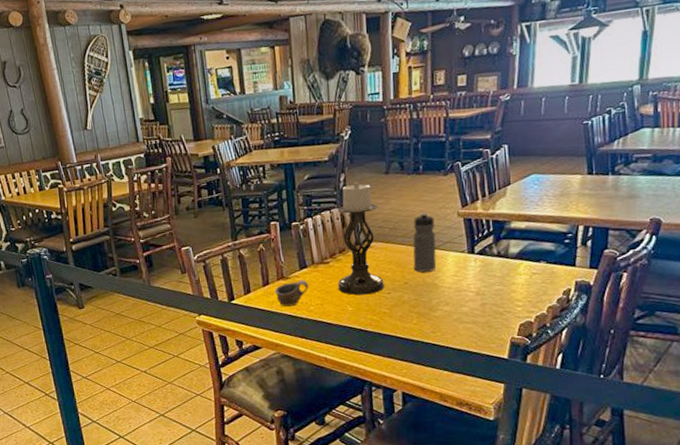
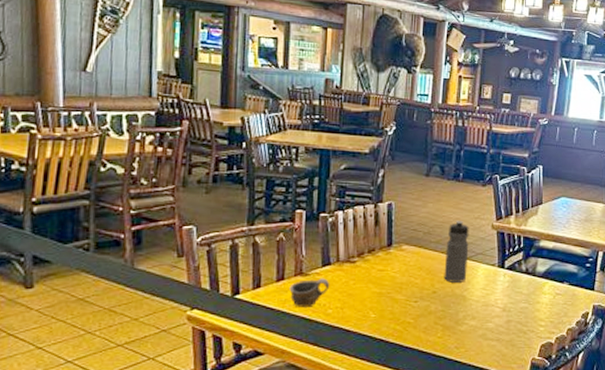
candle holder: present [337,181,384,296] -> none [362,179,414,301]

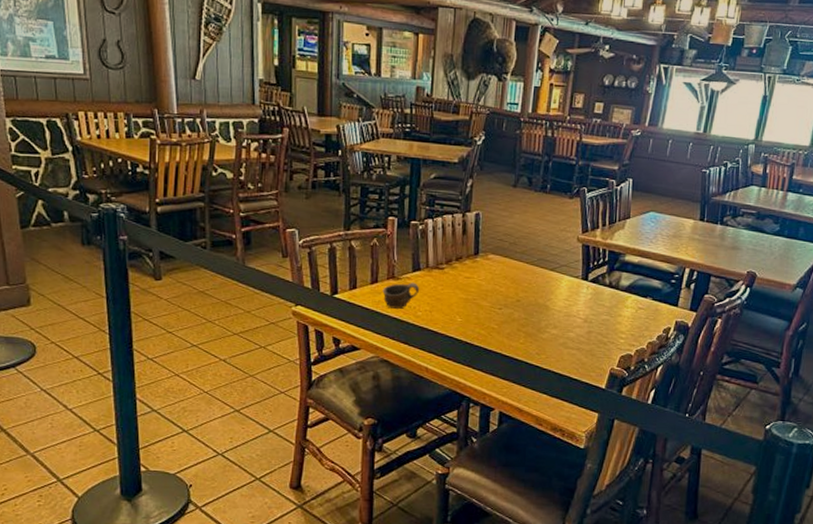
water bottle: present [444,221,469,283] -> none [528,232,555,293]

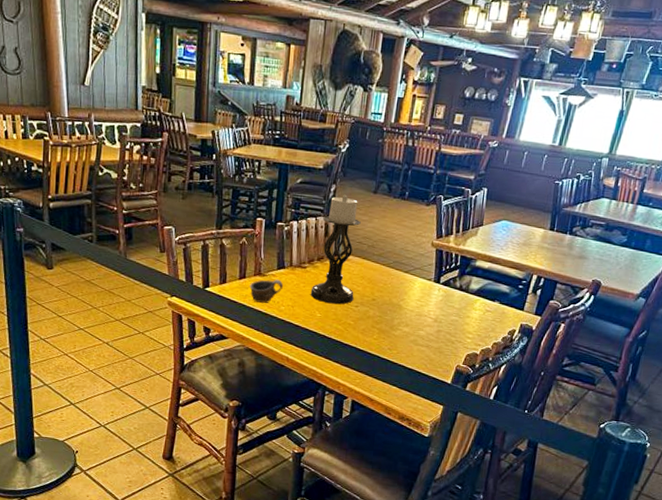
candle holder: none [449,189,501,307] -> present [310,194,361,305]

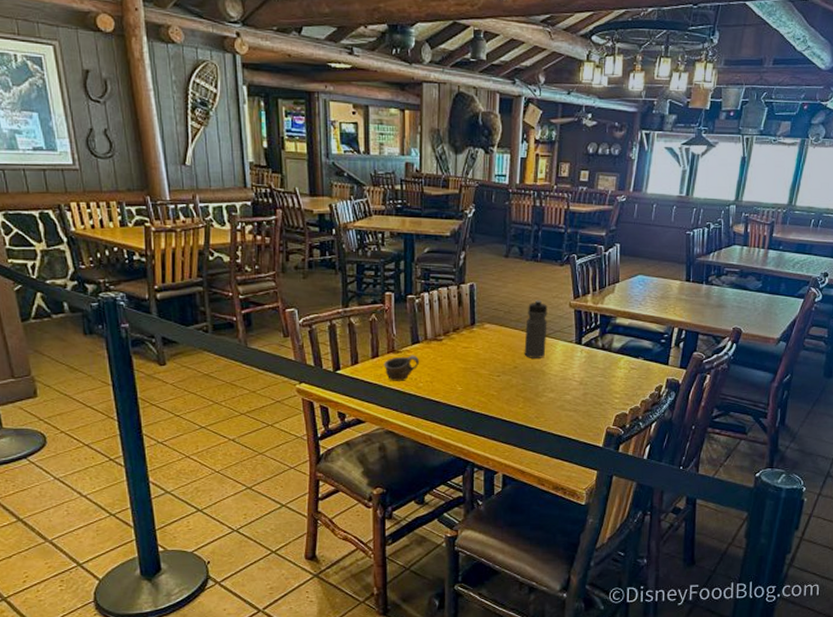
candle holder: present [310,194,361,305] -> none [449,261,495,376]
water bottle: none [383,237,410,293] -> present [524,300,548,358]

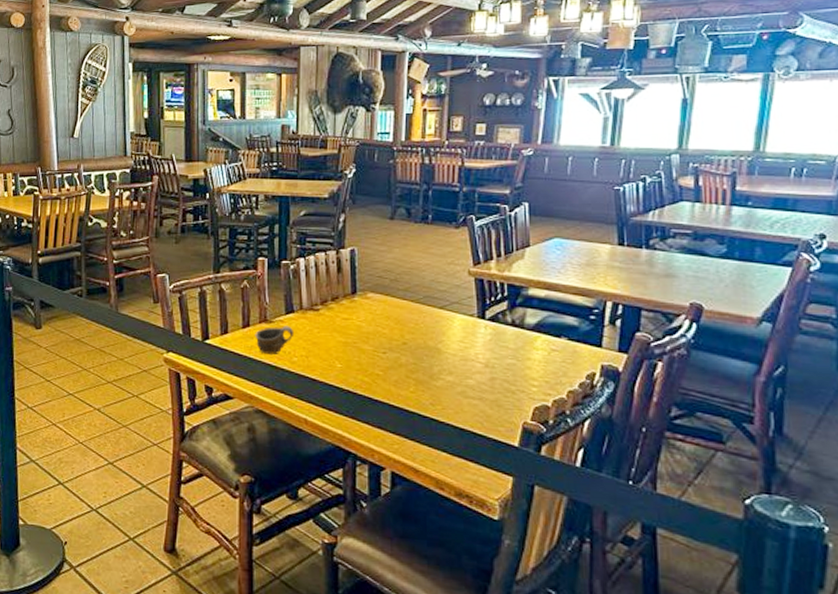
water bottle: present [524,300,548,358] -> none [414,267,442,334]

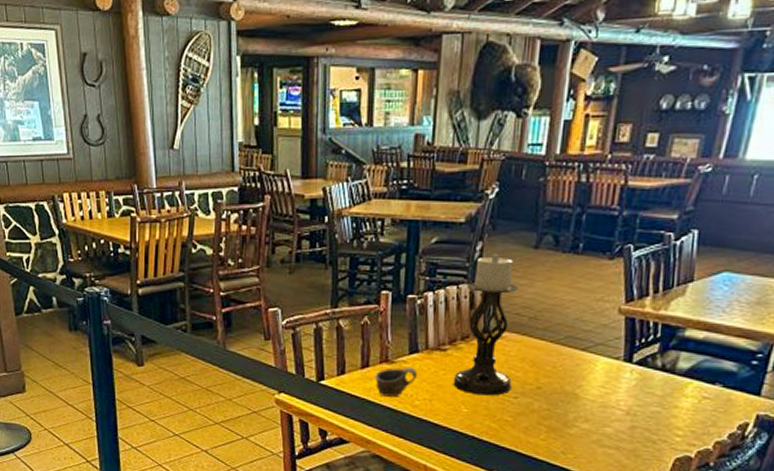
candle holder: none [327,224,380,352] -> present [453,253,518,396]

